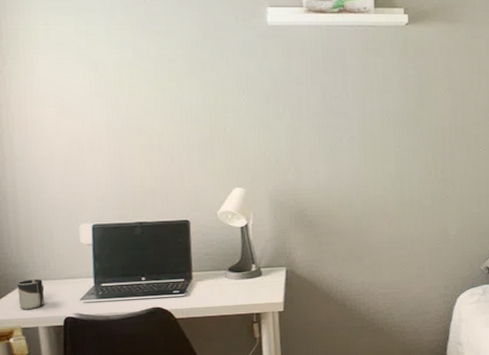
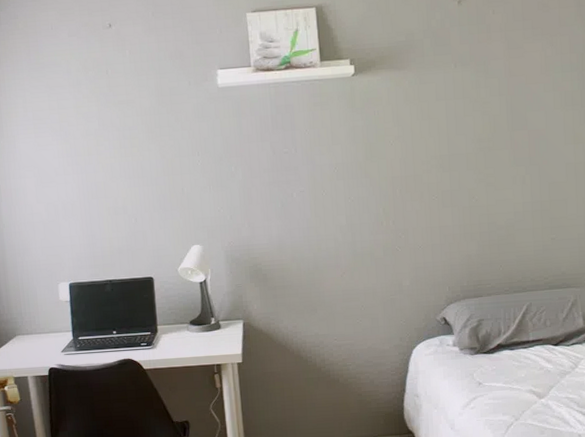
cup: present [17,279,45,309] -> none [9,333,32,361]

